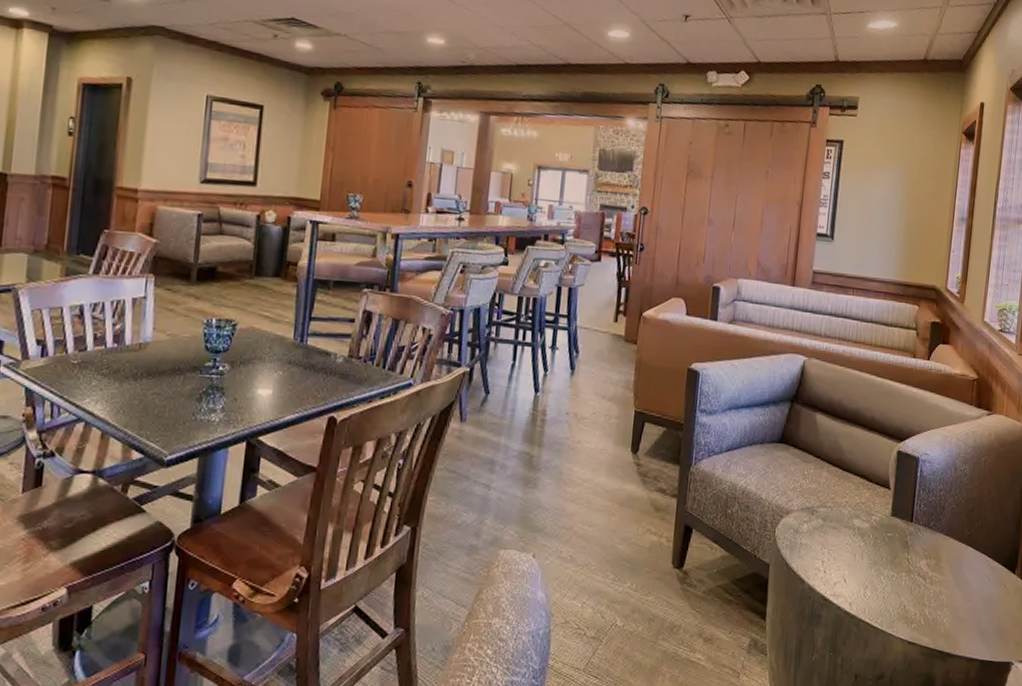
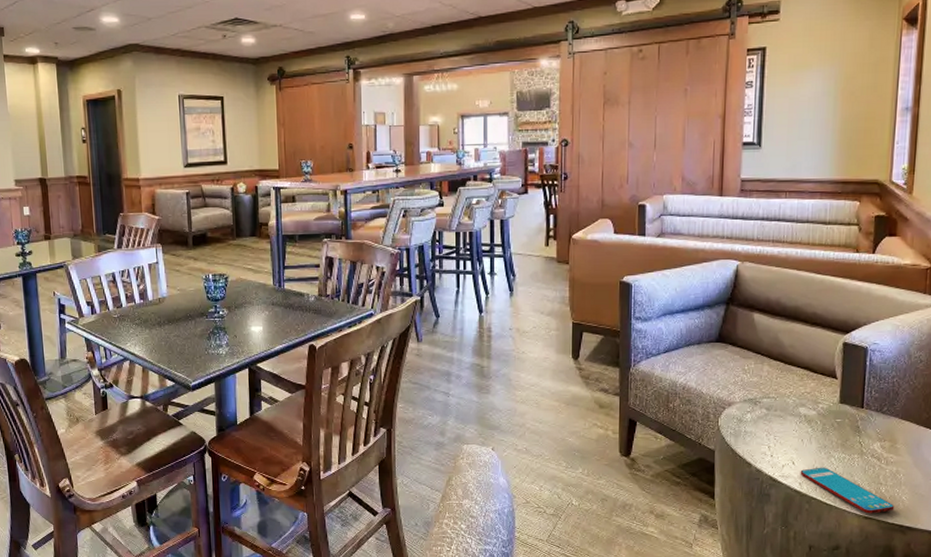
smartphone: none [850,585,937,639] -> present [800,467,895,514]

